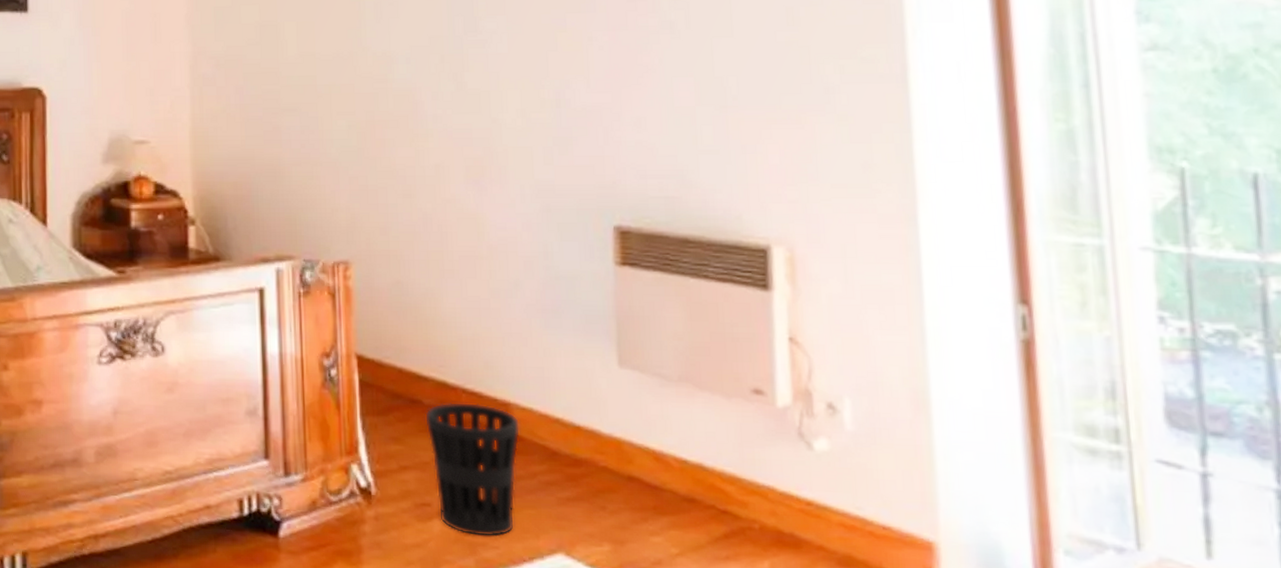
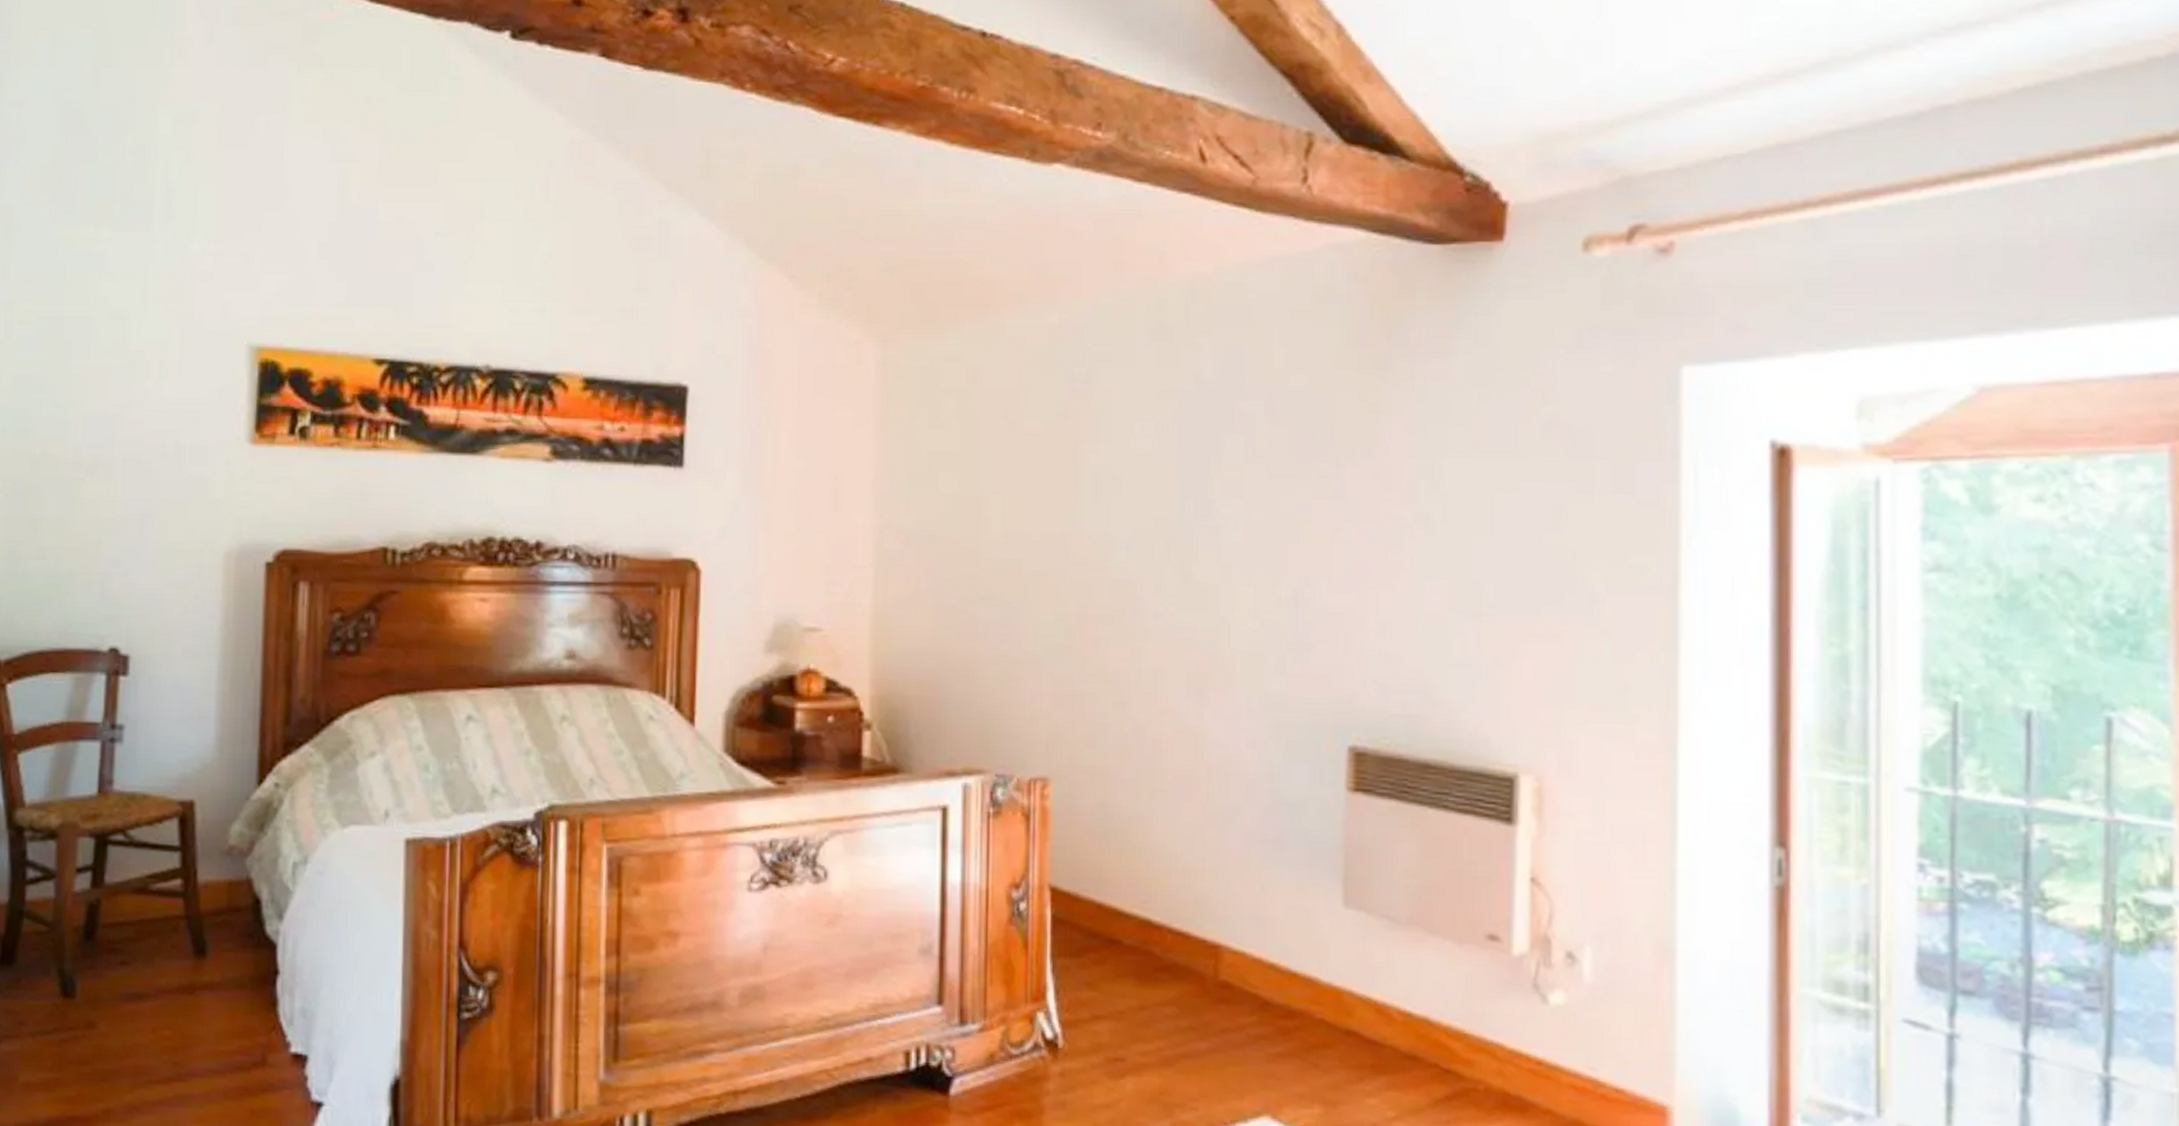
wastebasket: present [425,402,521,538] -> none [1124,942,1231,1098]

